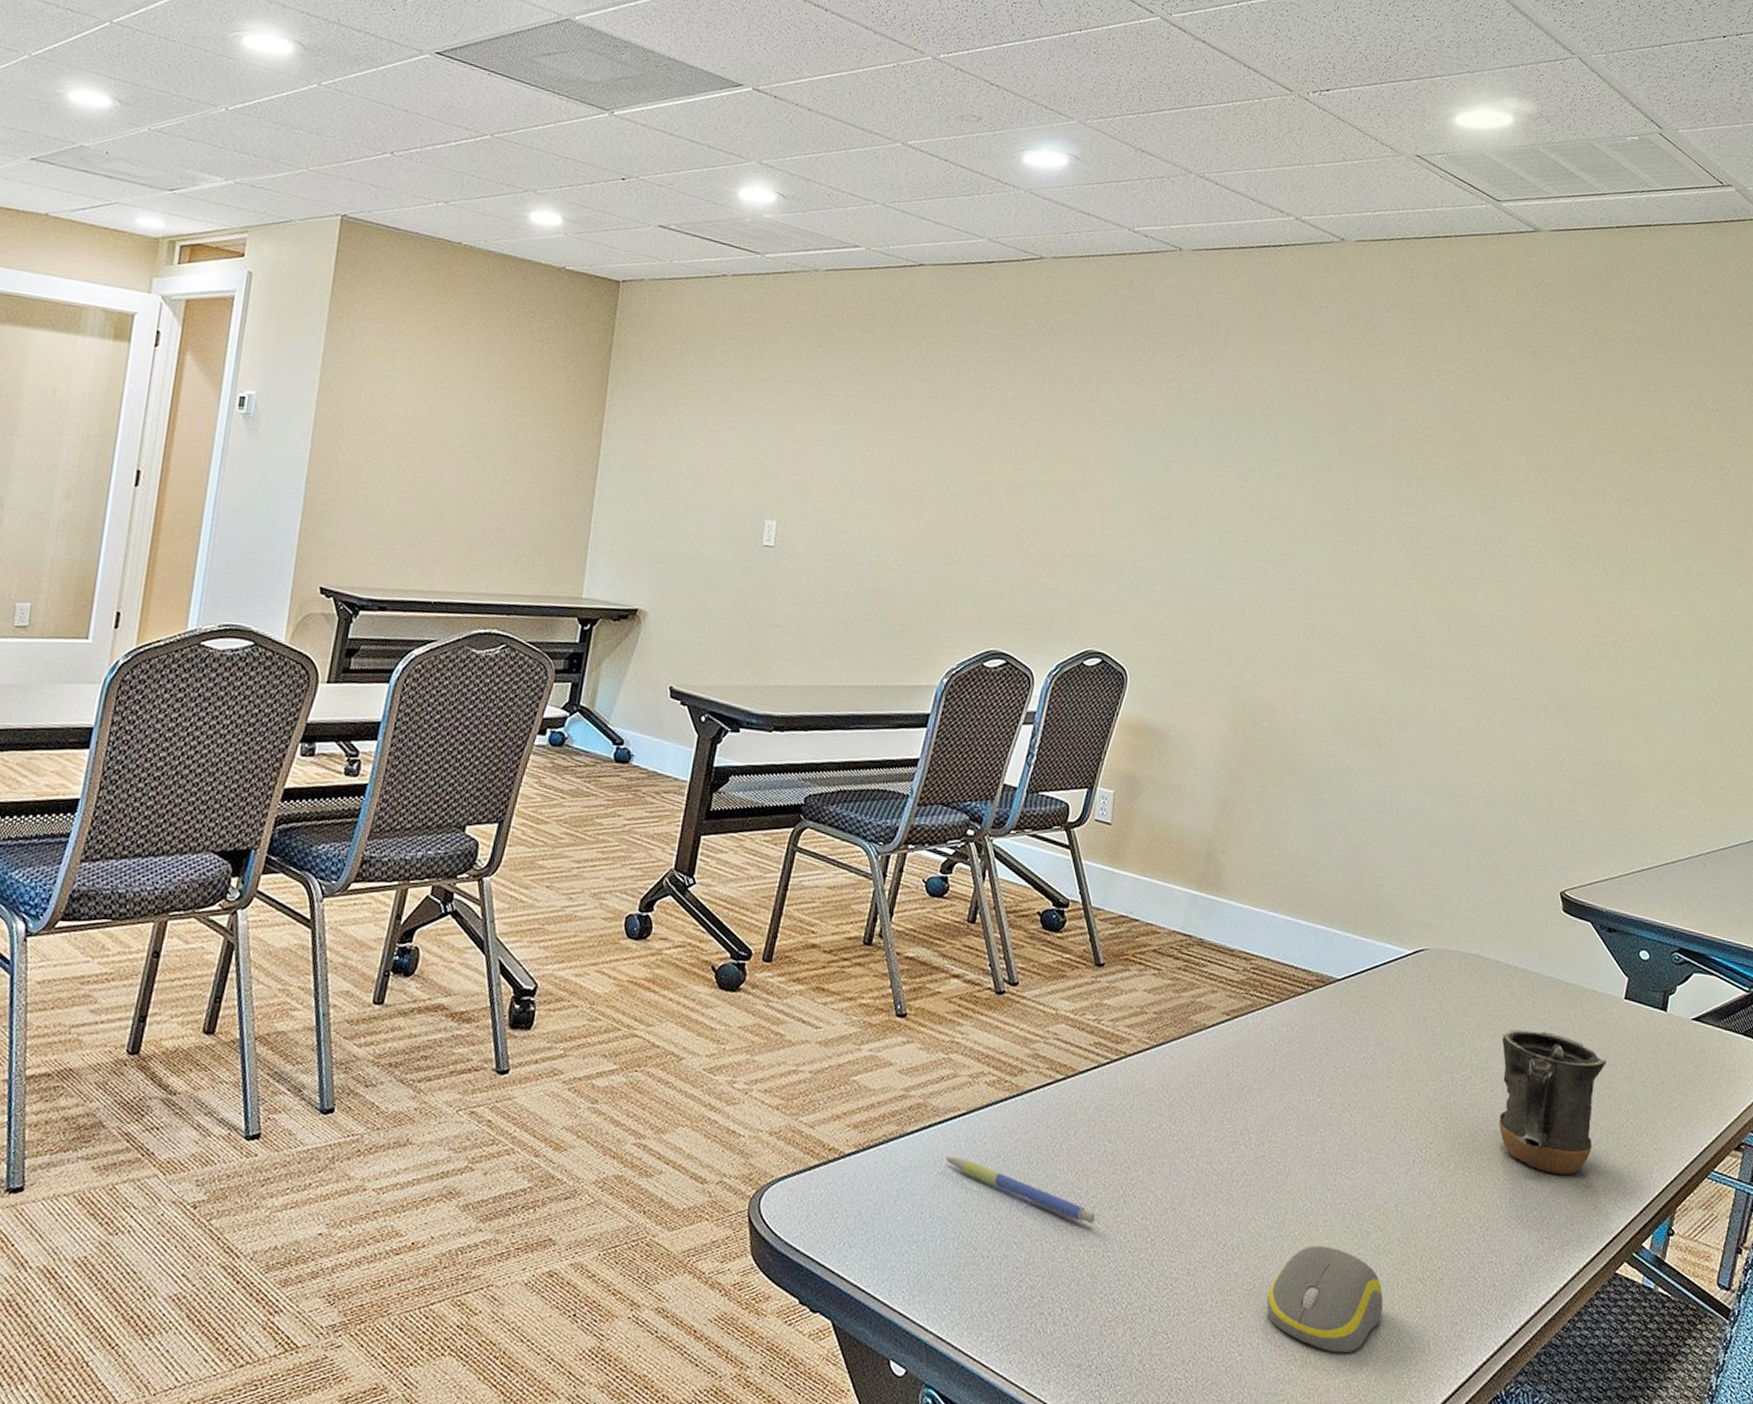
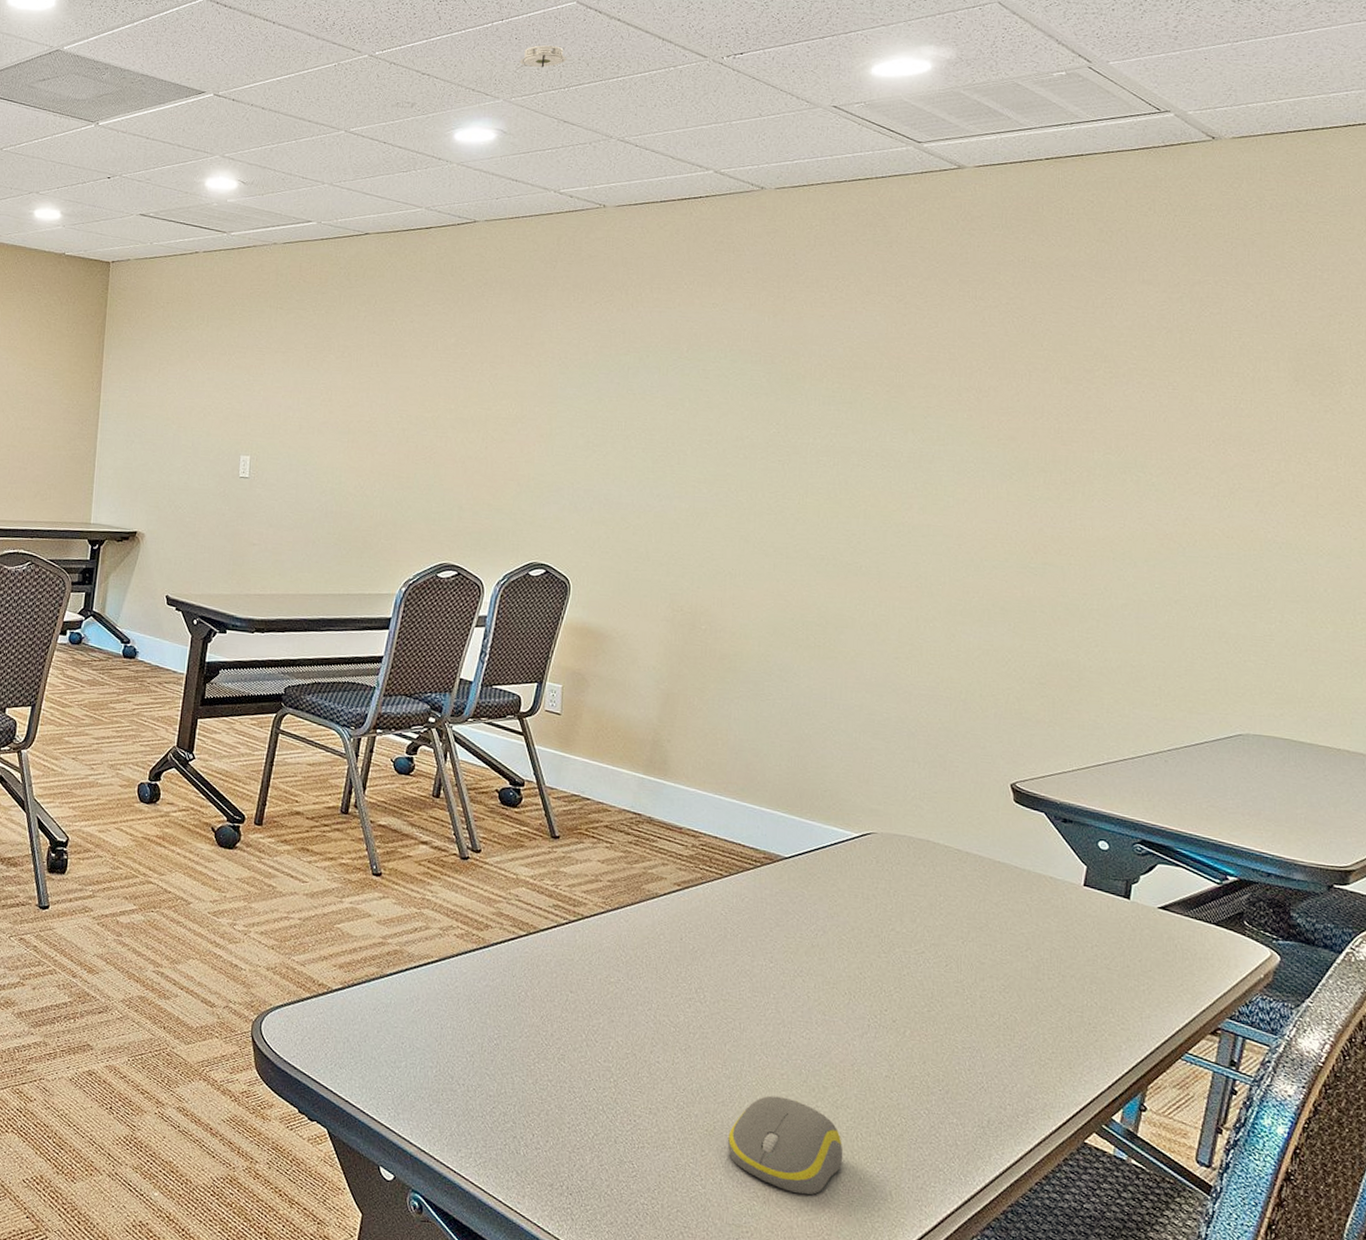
pen: present [944,1156,1095,1224] -> none [421,996,560,1063]
smoke detector: none [1095,62,1148,88] -> present [518,45,567,68]
mug: present [1499,1029,1607,1176] -> none [954,910,1067,1048]

